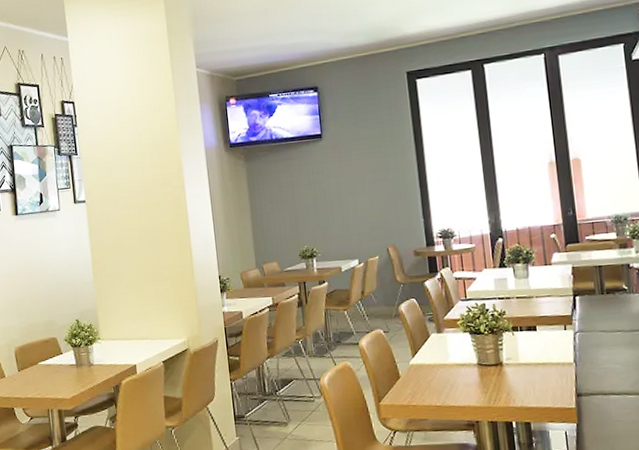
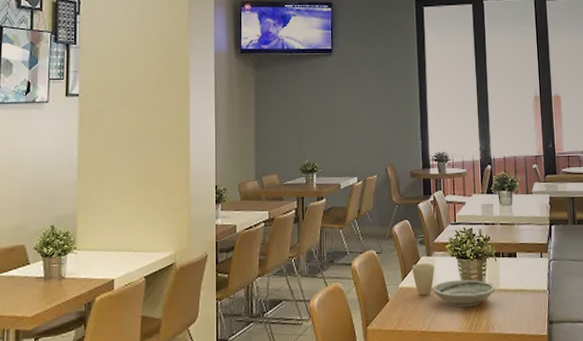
cup: none [422,339,447,372] -> present [412,263,435,296]
saucer: none [445,354,514,382] -> present [433,279,495,307]

